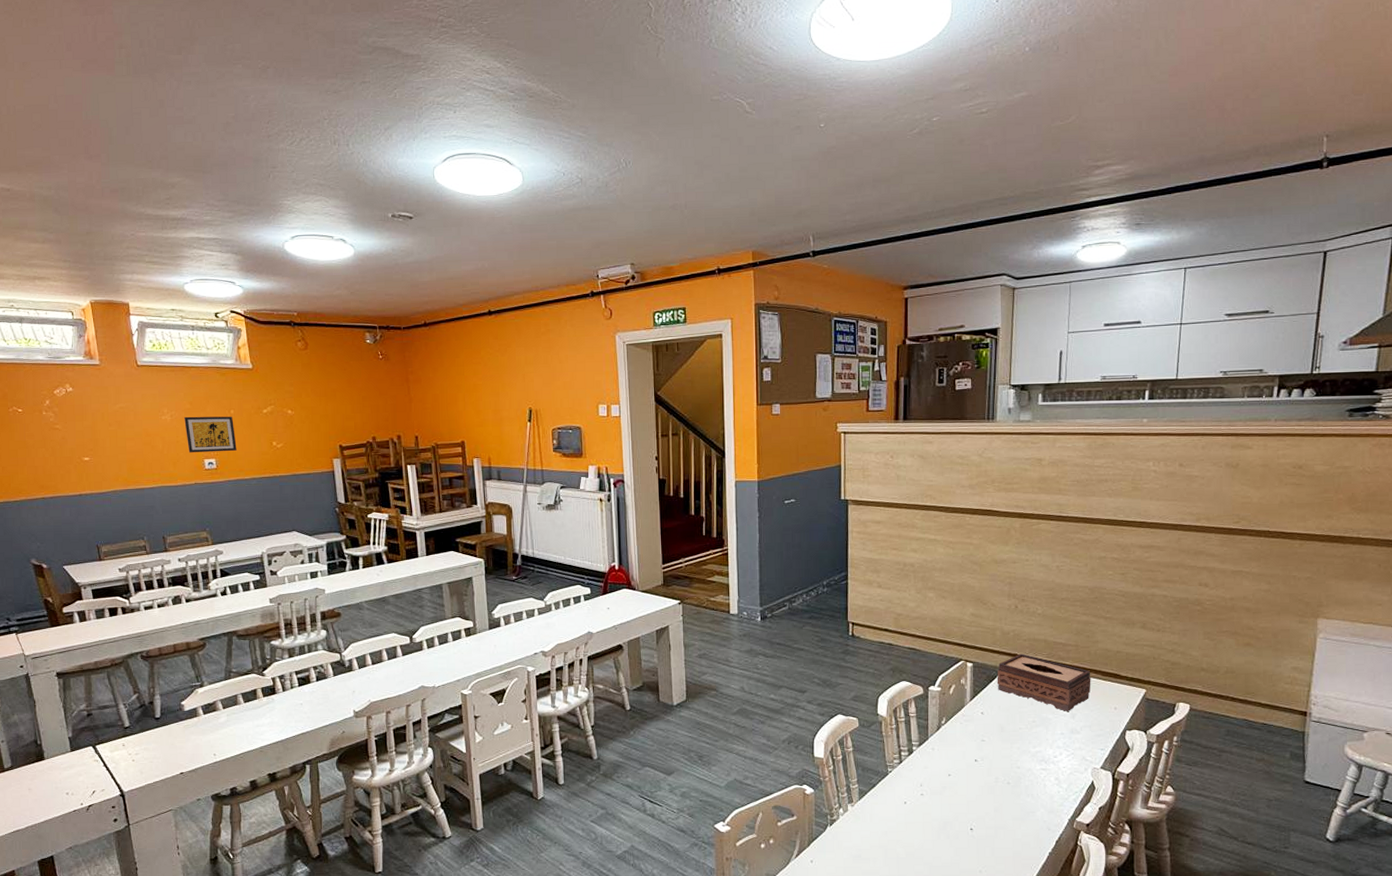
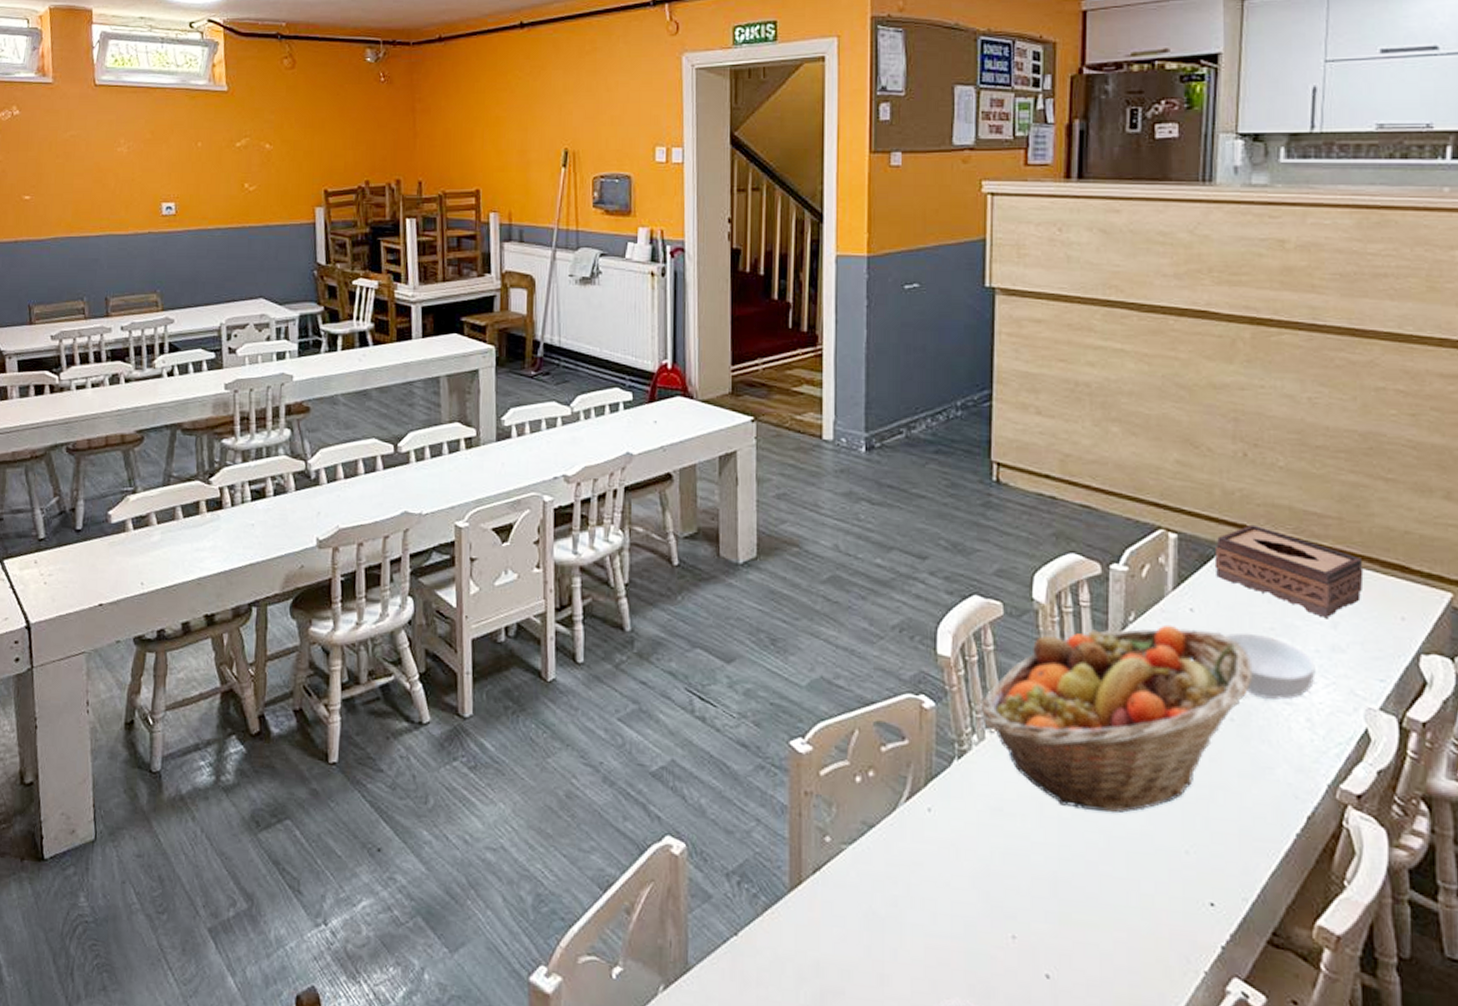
wall art: present [184,416,237,453] -> none [142,149,202,194]
fruit basket: none [844,724,1022,851] -> present [980,624,1253,813]
cereal bowl: none [1004,725,1061,768] -> present [1226,632,1316,700]

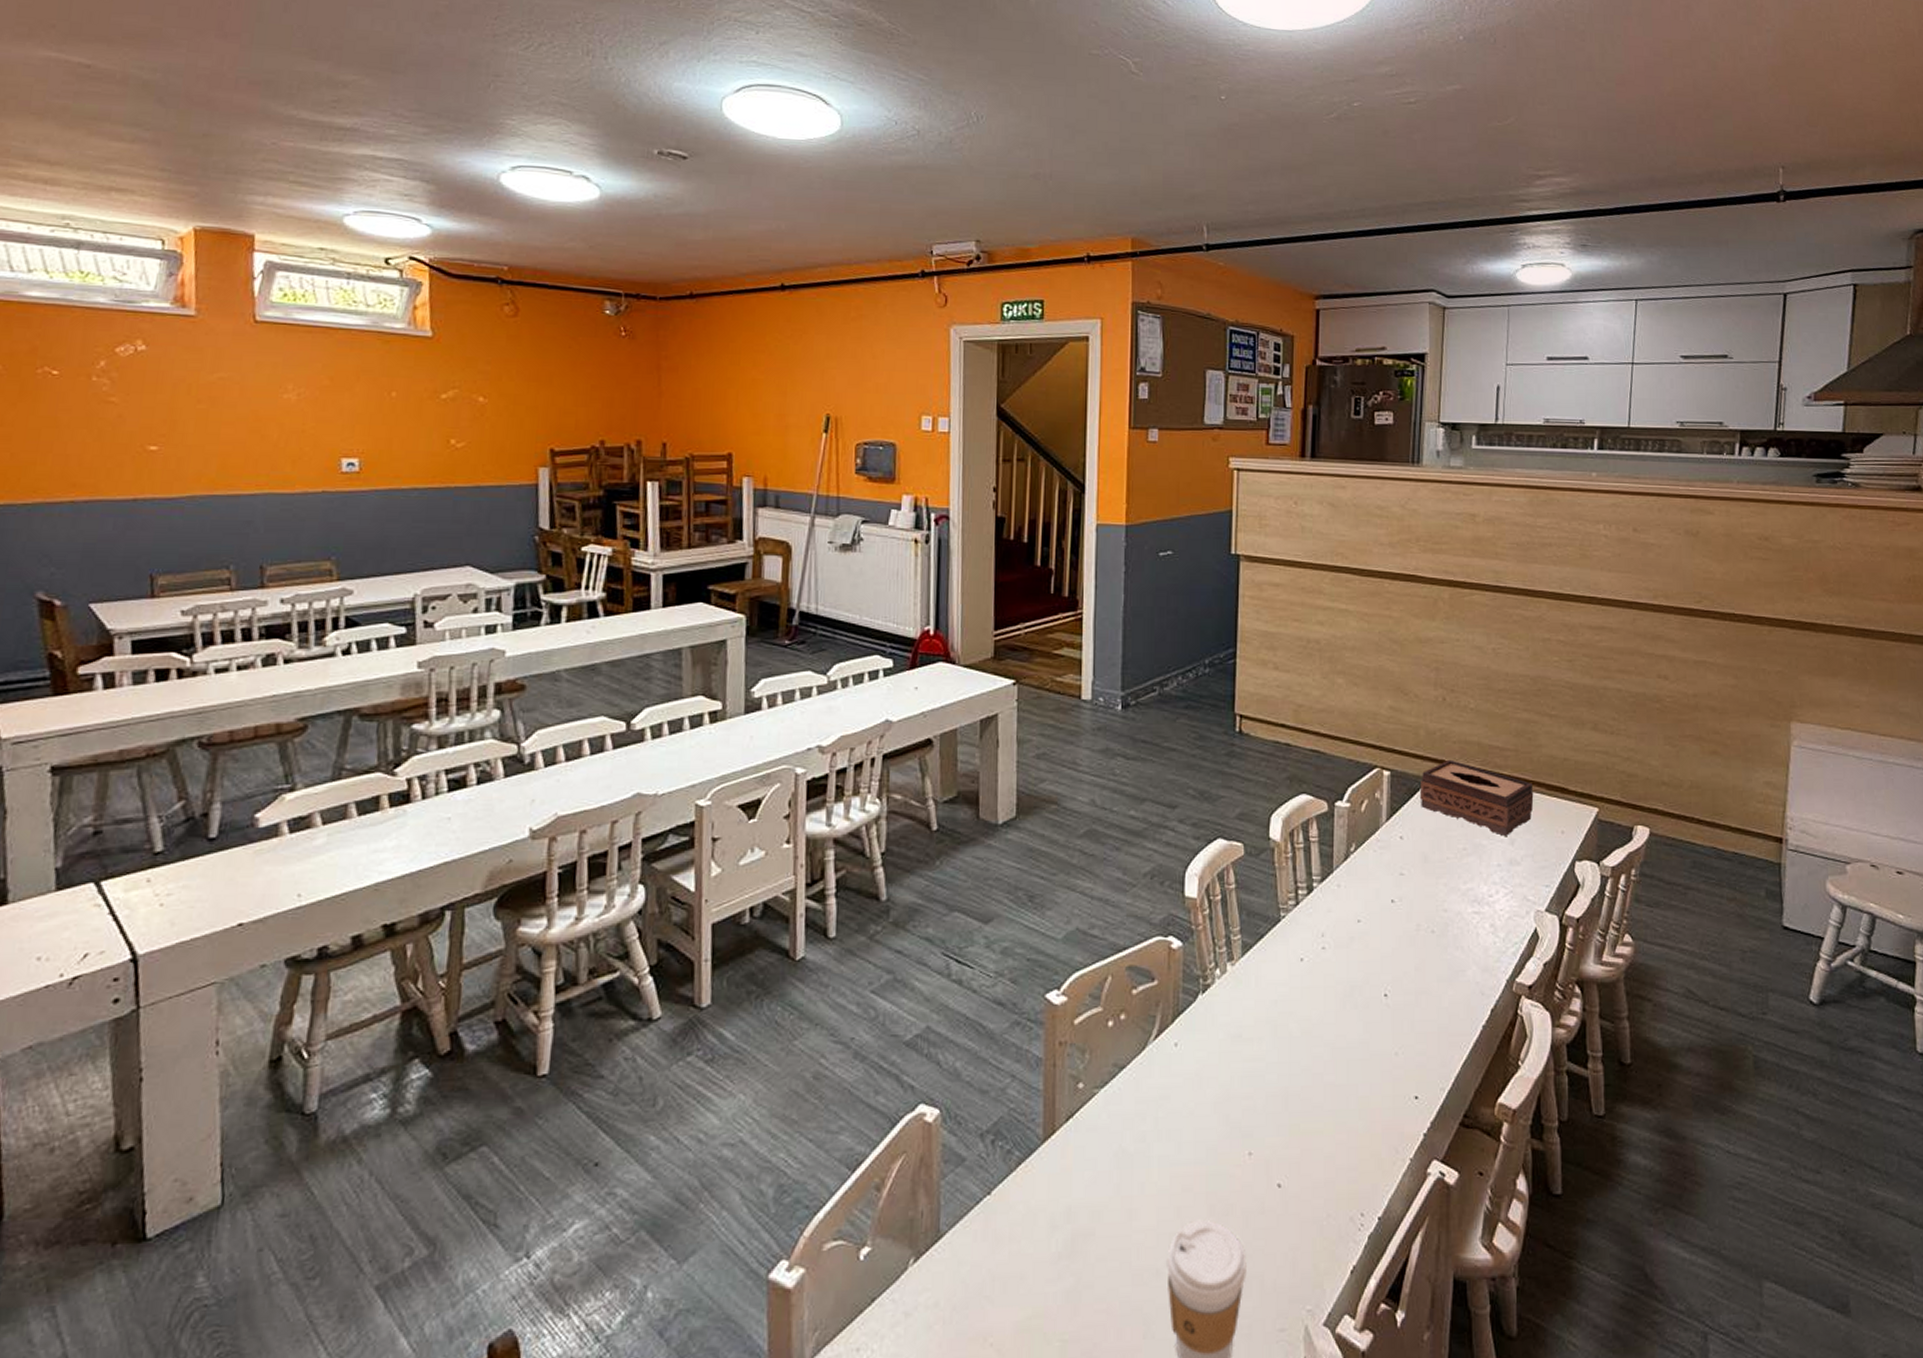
fruit basket: present [980,624,1253,813] -> none [1223,852,1450,1027]
cereal bowl: present [1226,632,1316,700] -> none [1428,854,1498,912]

